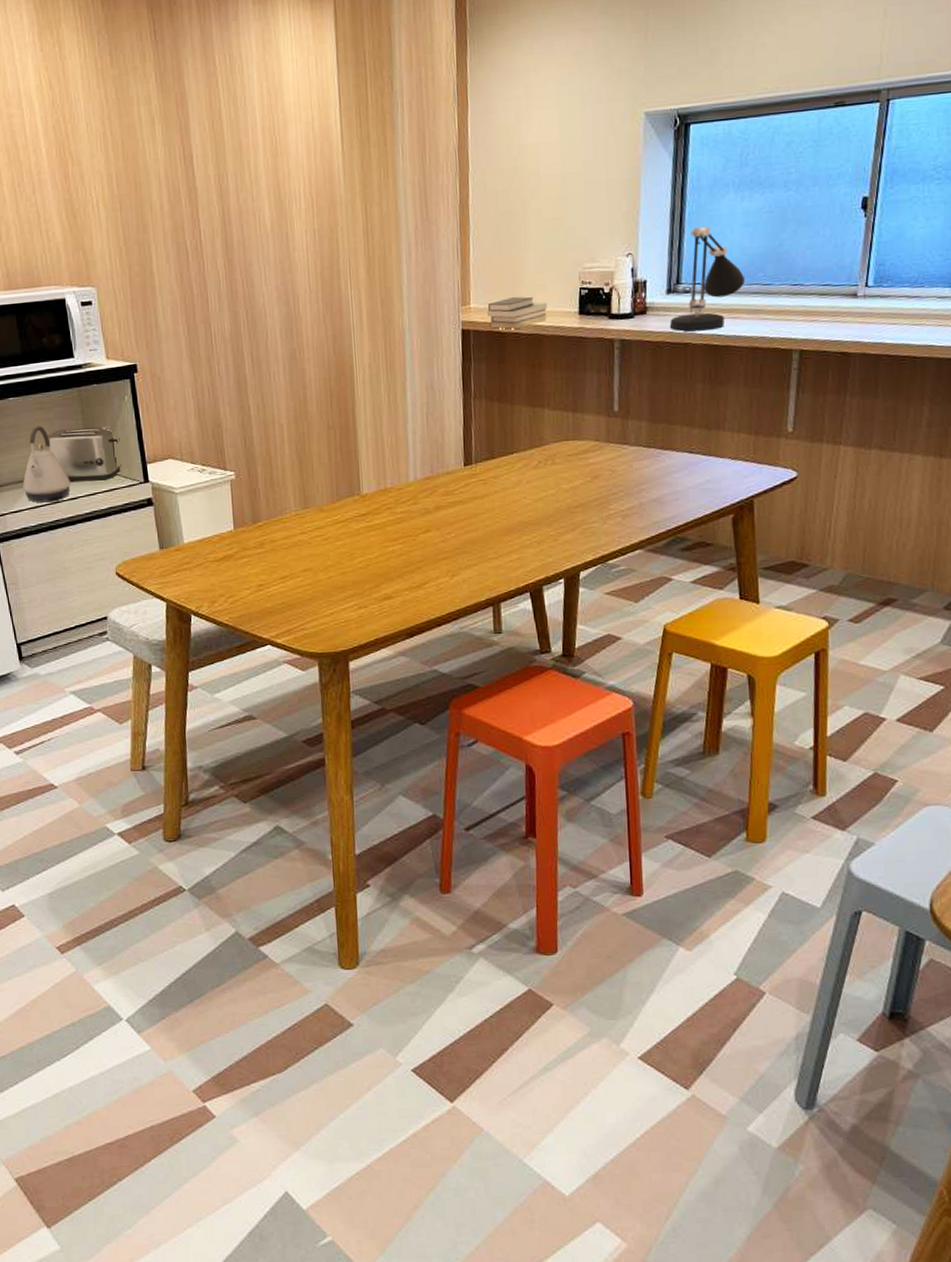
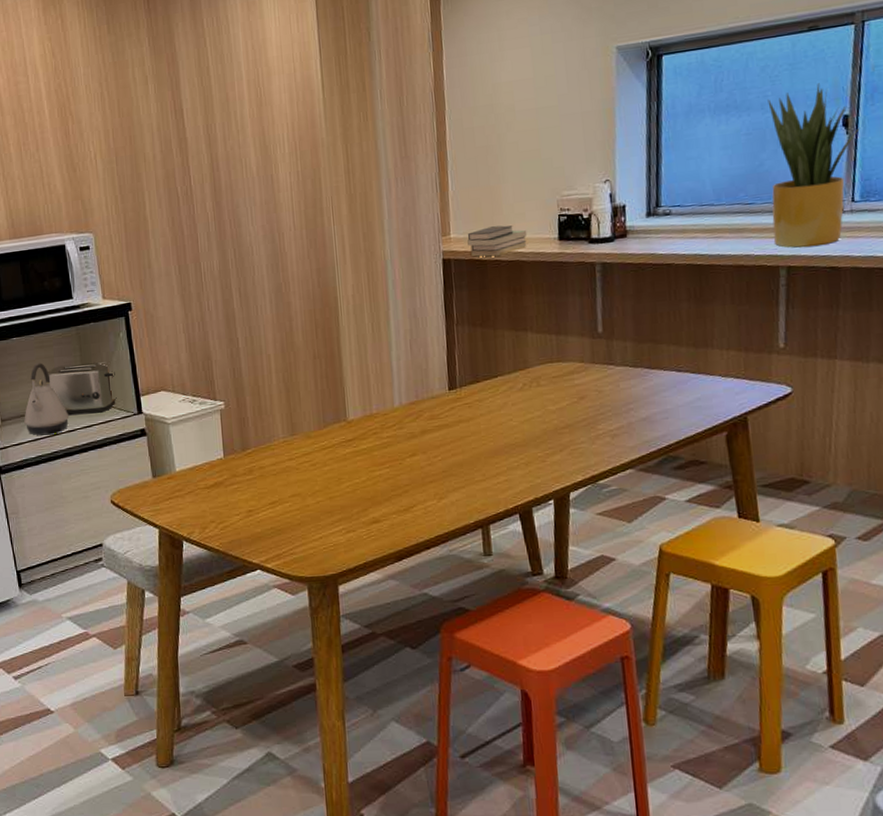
desk lamp: present [670,226,746,333] -> none [651,150,727,254]
planter: none [788,162,879,331] -> present [767,83,861,248]

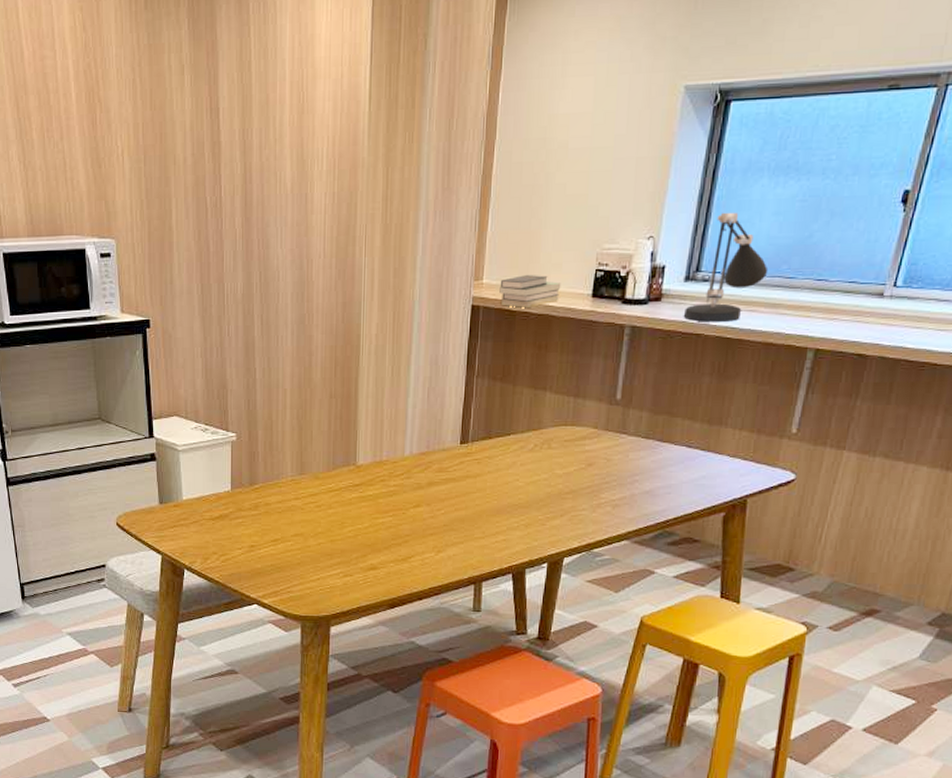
kettle: present [24,363,69,436] -> none [34,374,80,450]
toaster: present [48,362,116,415] -> none [61,379,129,433]
desk lamp: none [651,150,727,254] -> present [684,212,769,324]
planter: present [767,83,861,248] -> none [808,151,919,330]

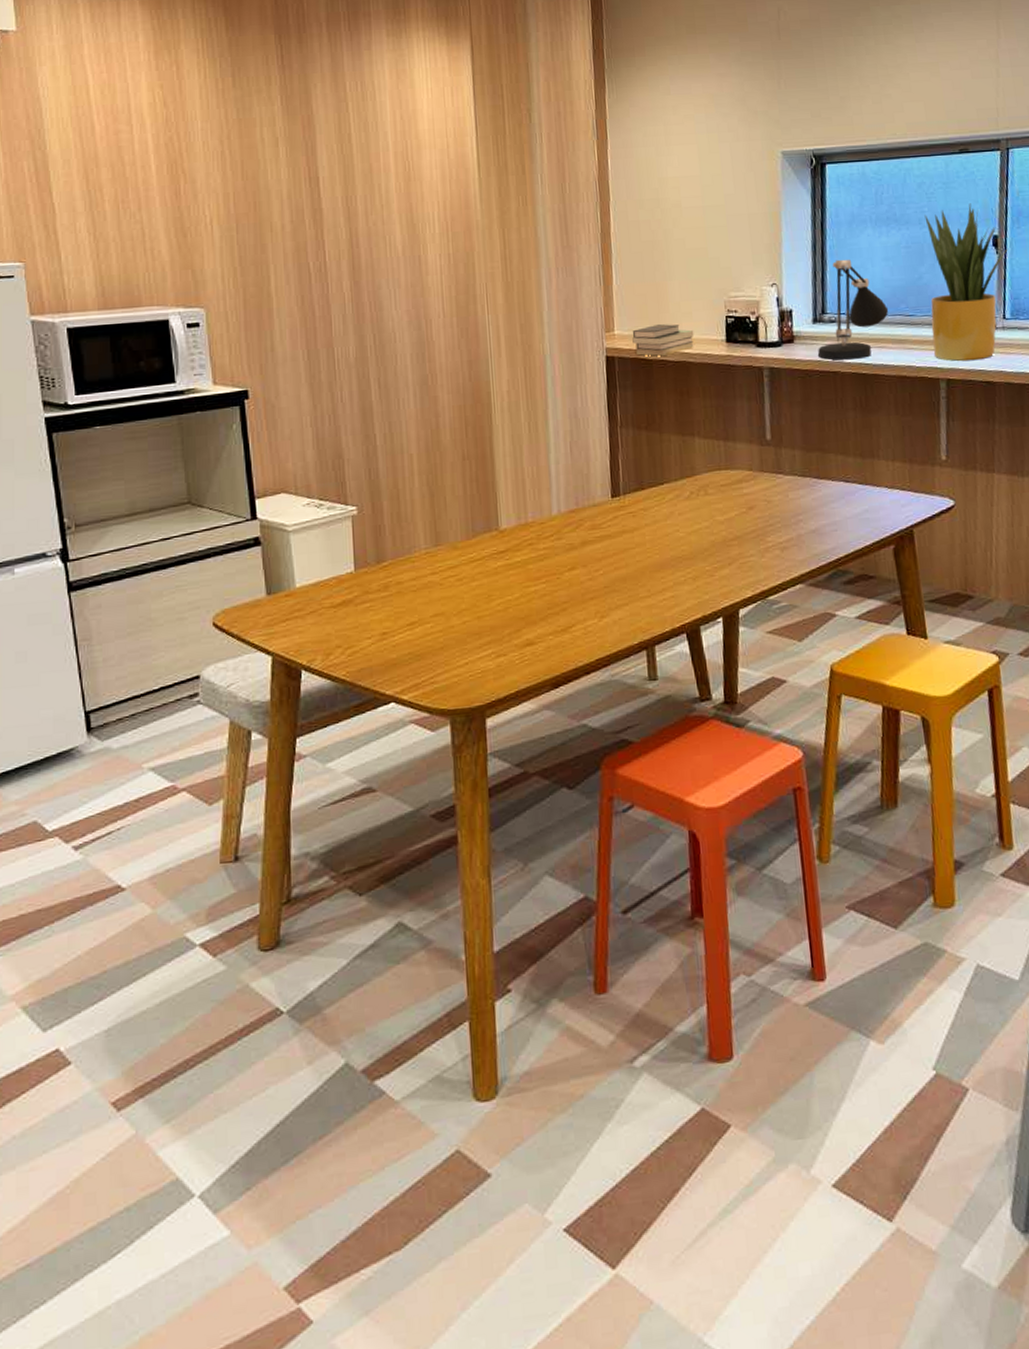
planter: none [808,151,919,330] -> present [924,203,1009,361]

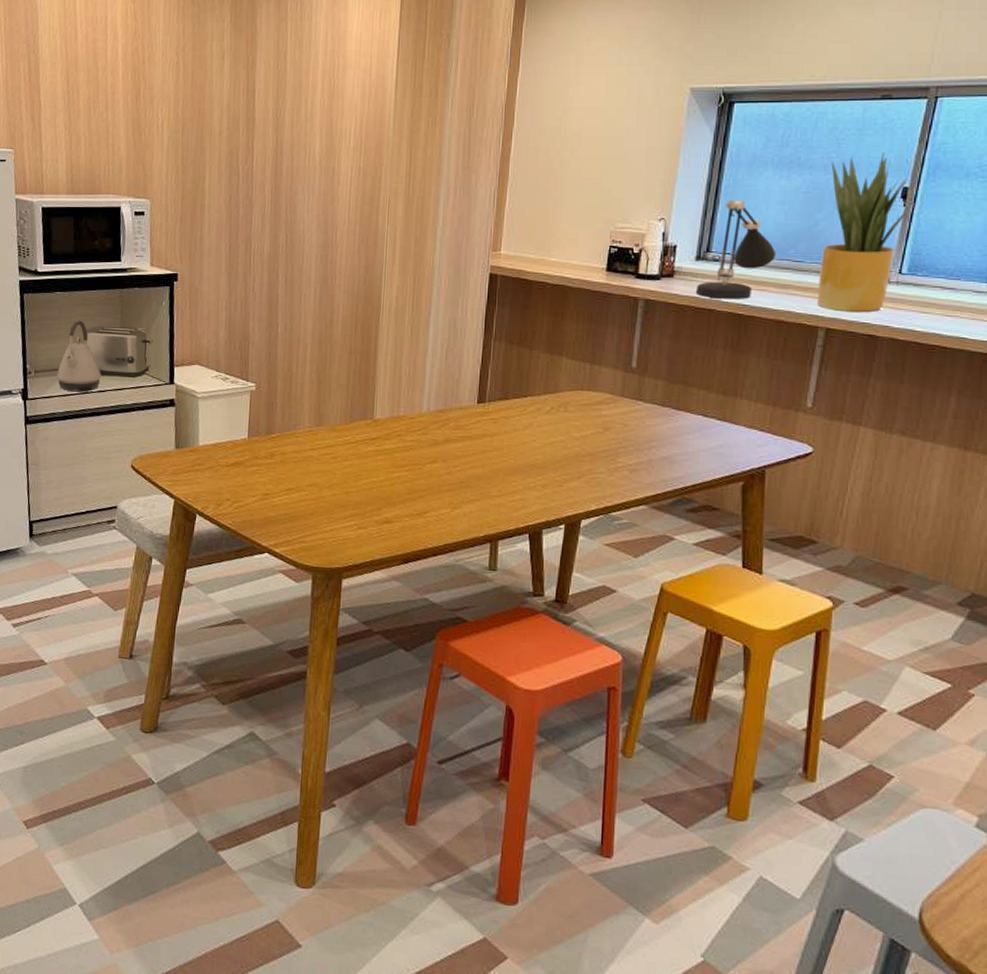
kettle: none [105,457,165,545] -> present [57,320,102,392]
toaster: none [139,458,225,520] -> present [86,325,153,378]
books: present [632,324,694,356] -> none [517,248,577,278]

